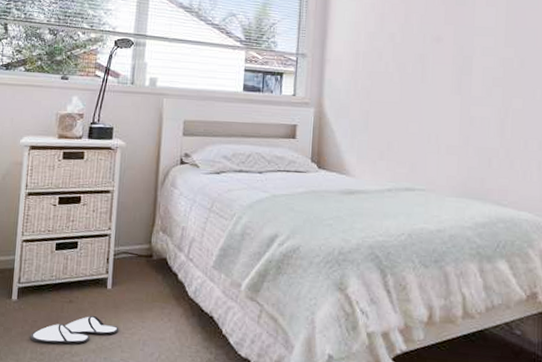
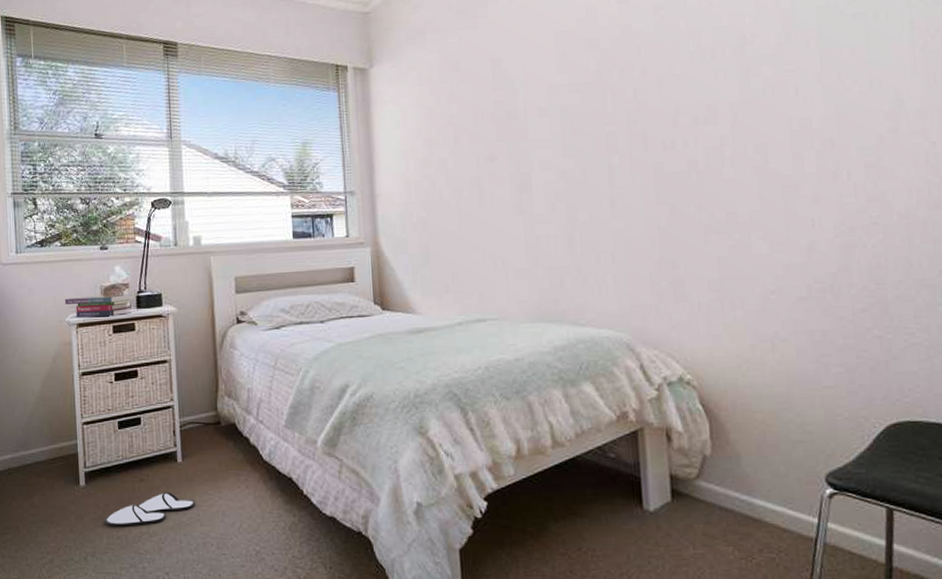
books: none [21,120,85,144] -> present [65,294,132,318]

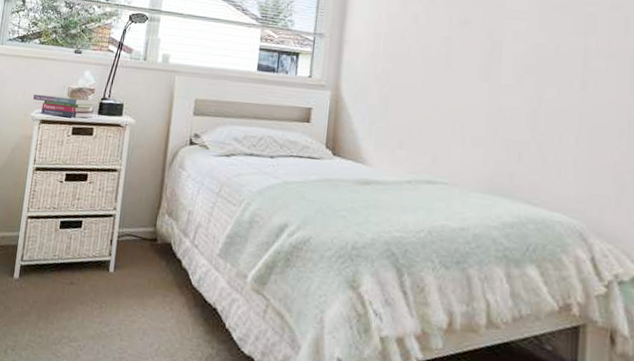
slippers: present [104,491,196,527] -> none [29,299,119,329]

